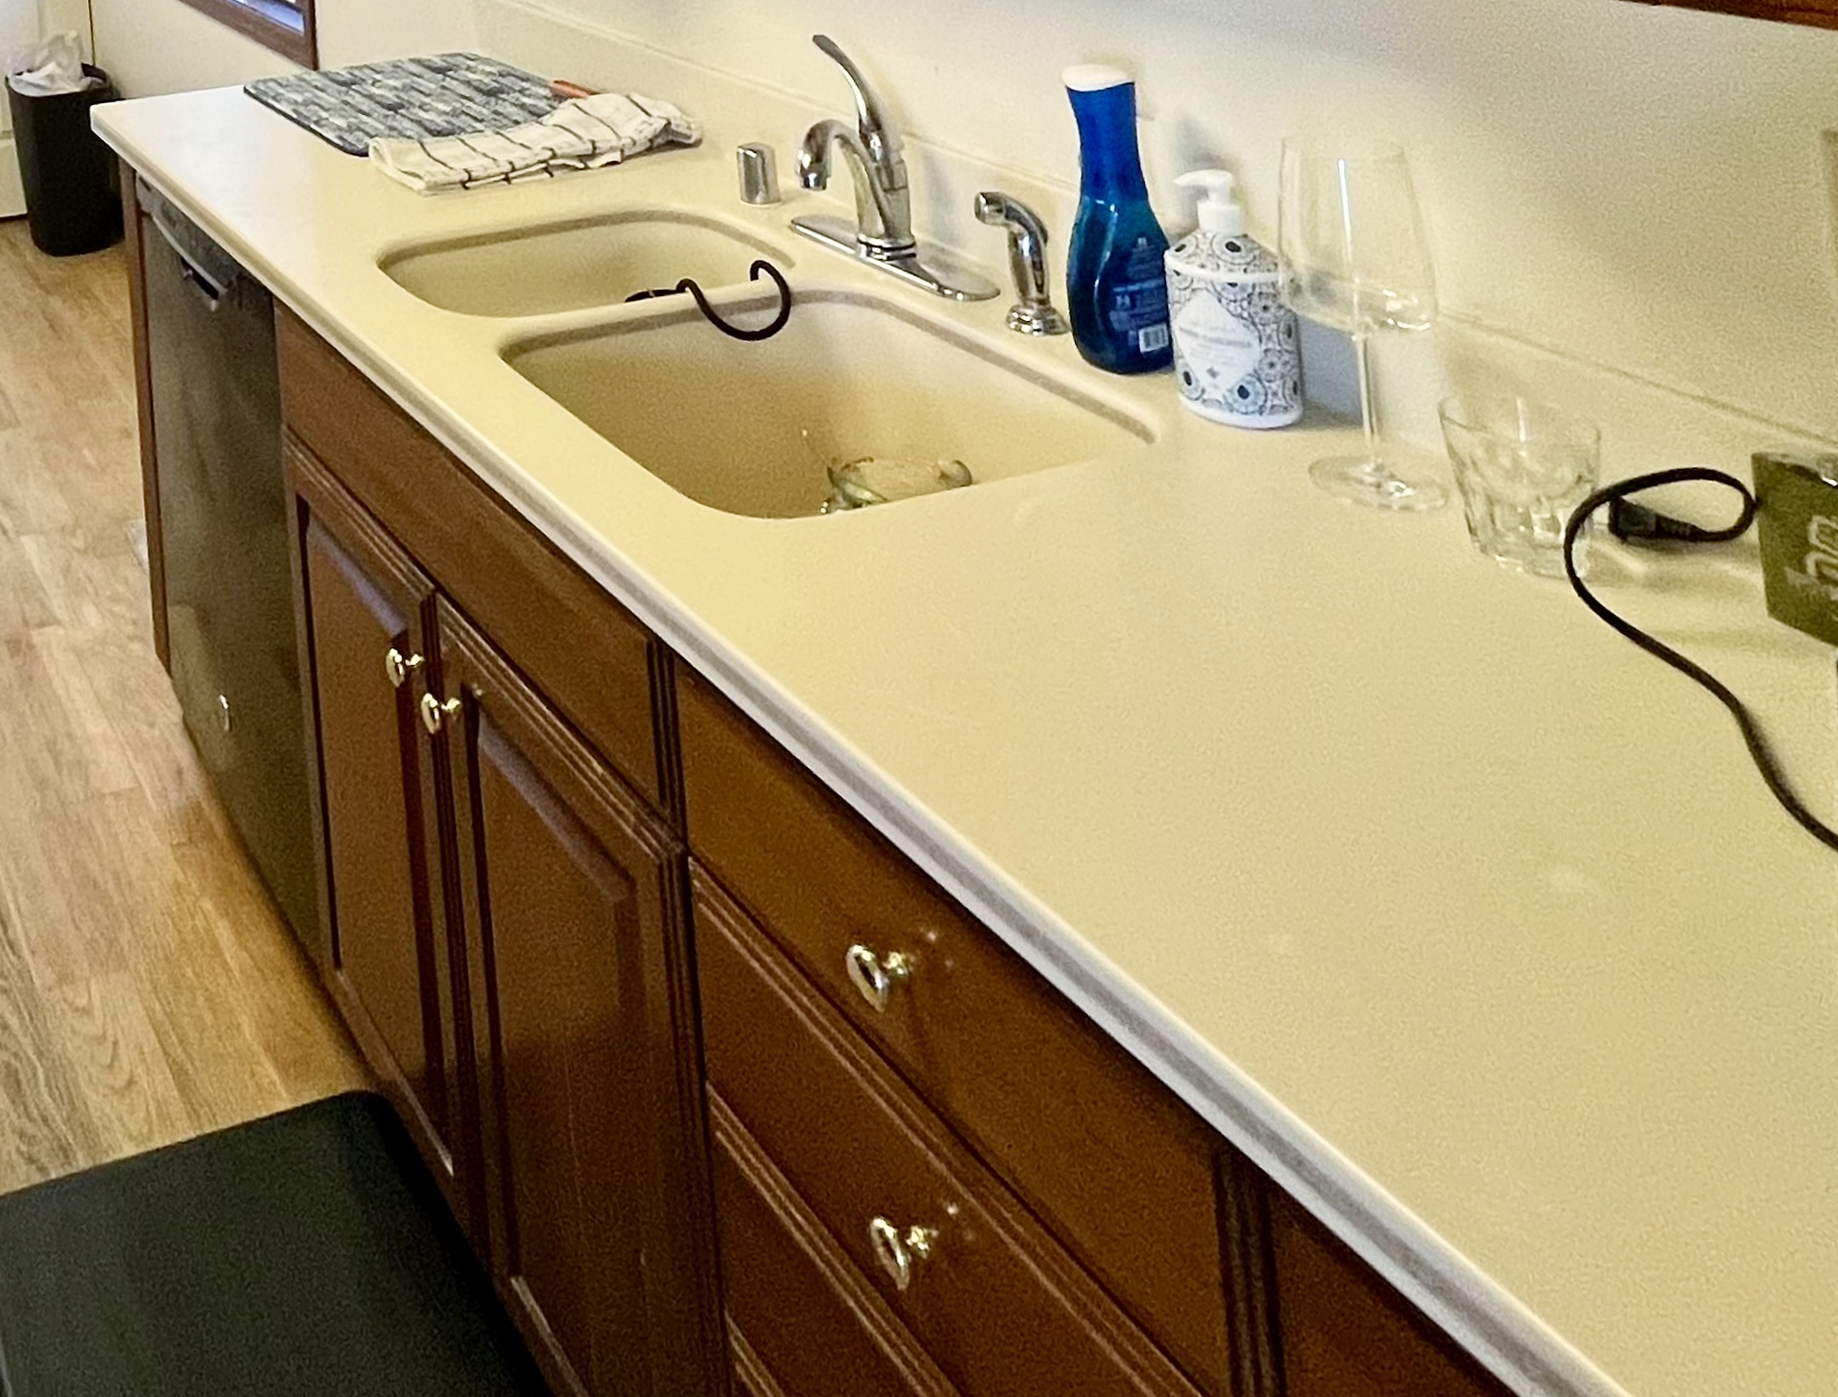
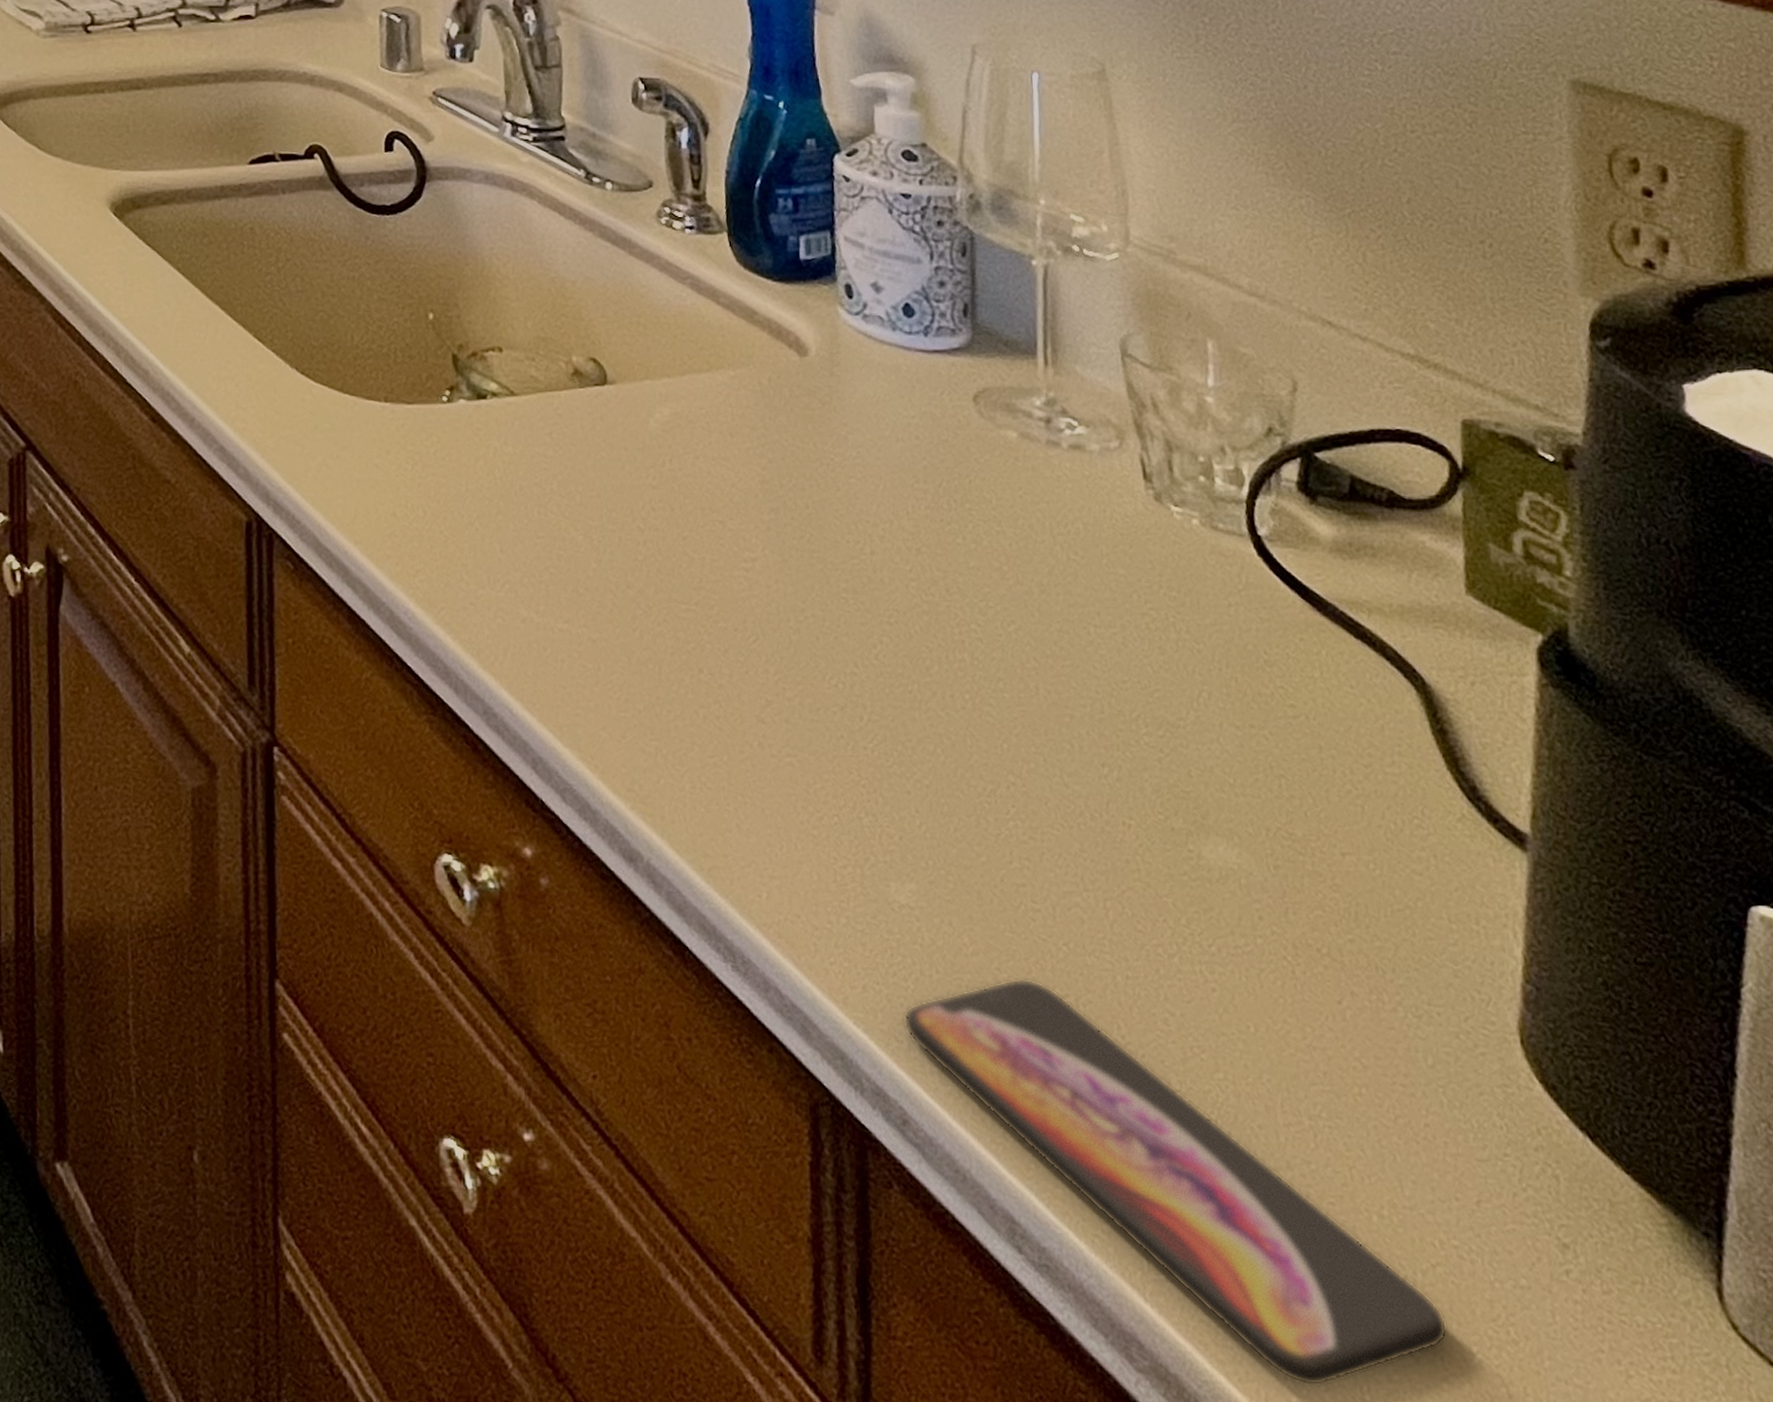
smartphone: none [1290,1015,1811,1379] -> present [903,979,1448,1386]

